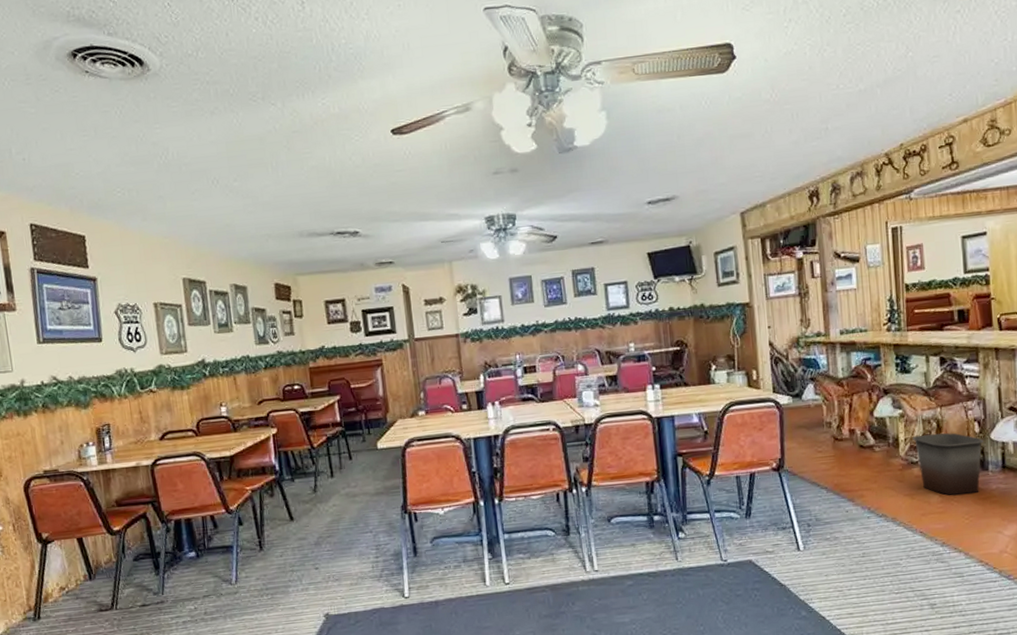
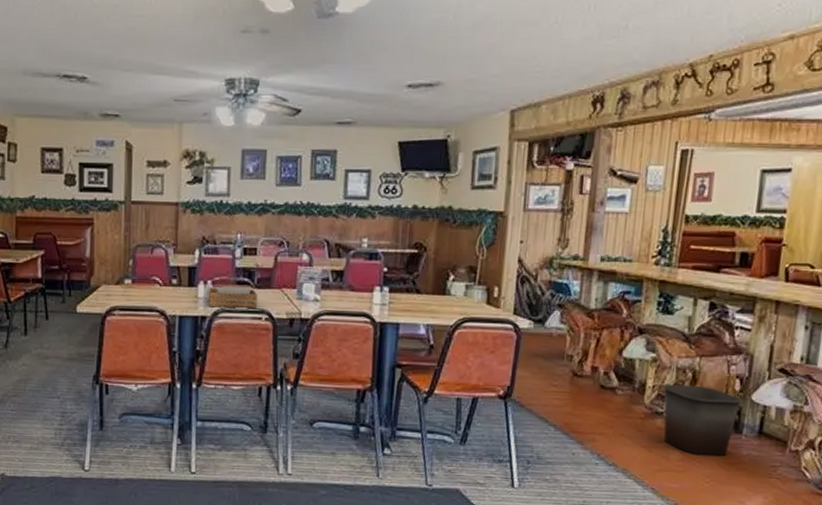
napkin holder: none [497,402,544,426] -> present [208,286,258,309]

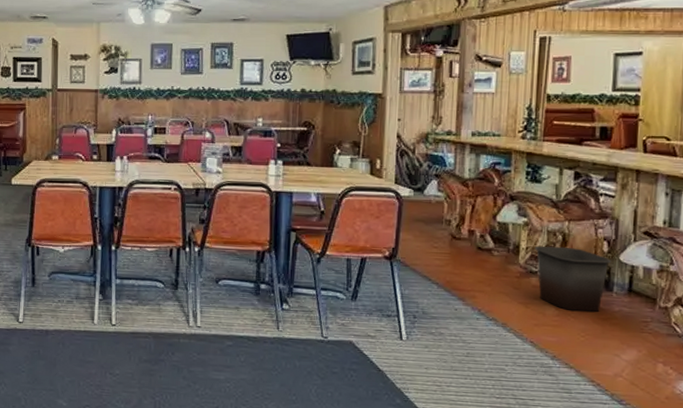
napkin holder: present [208,286,258,309] -> none [124,161,168,180]

